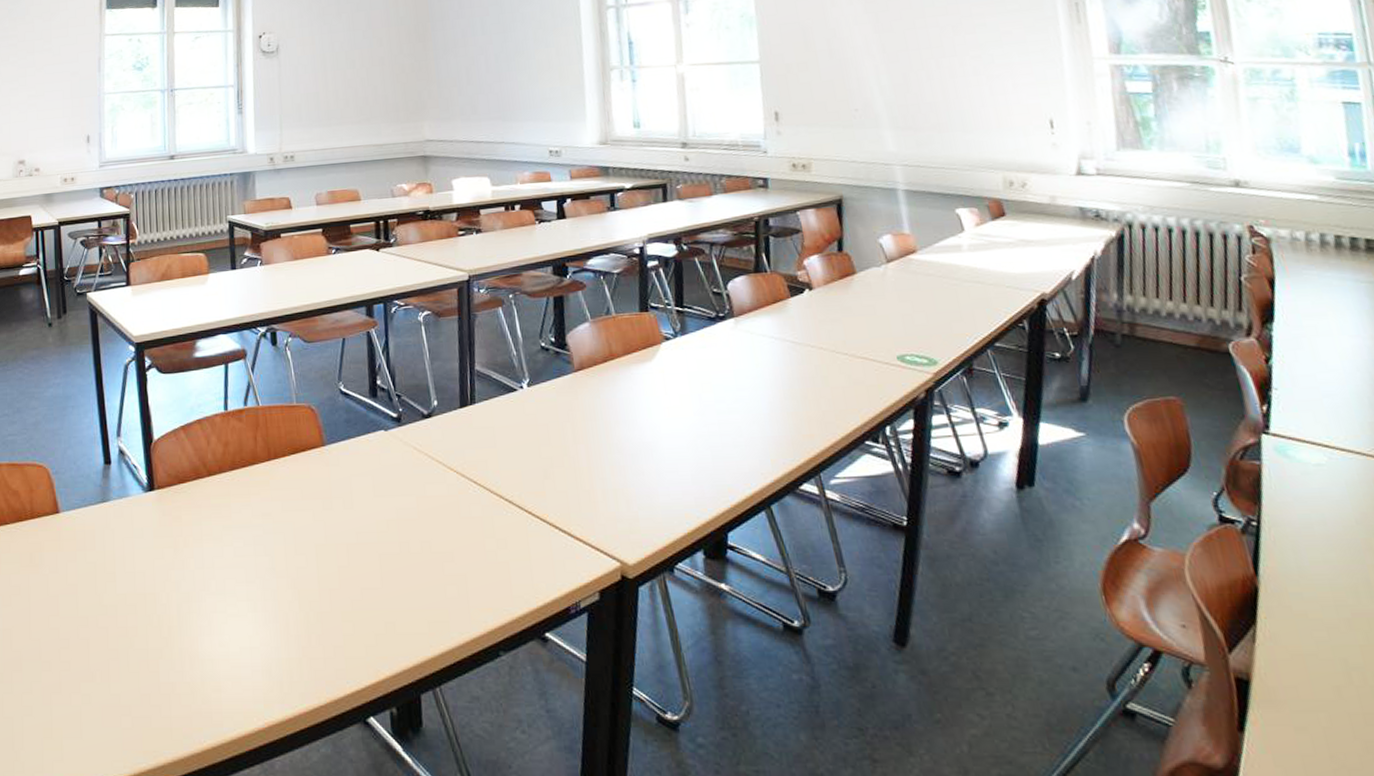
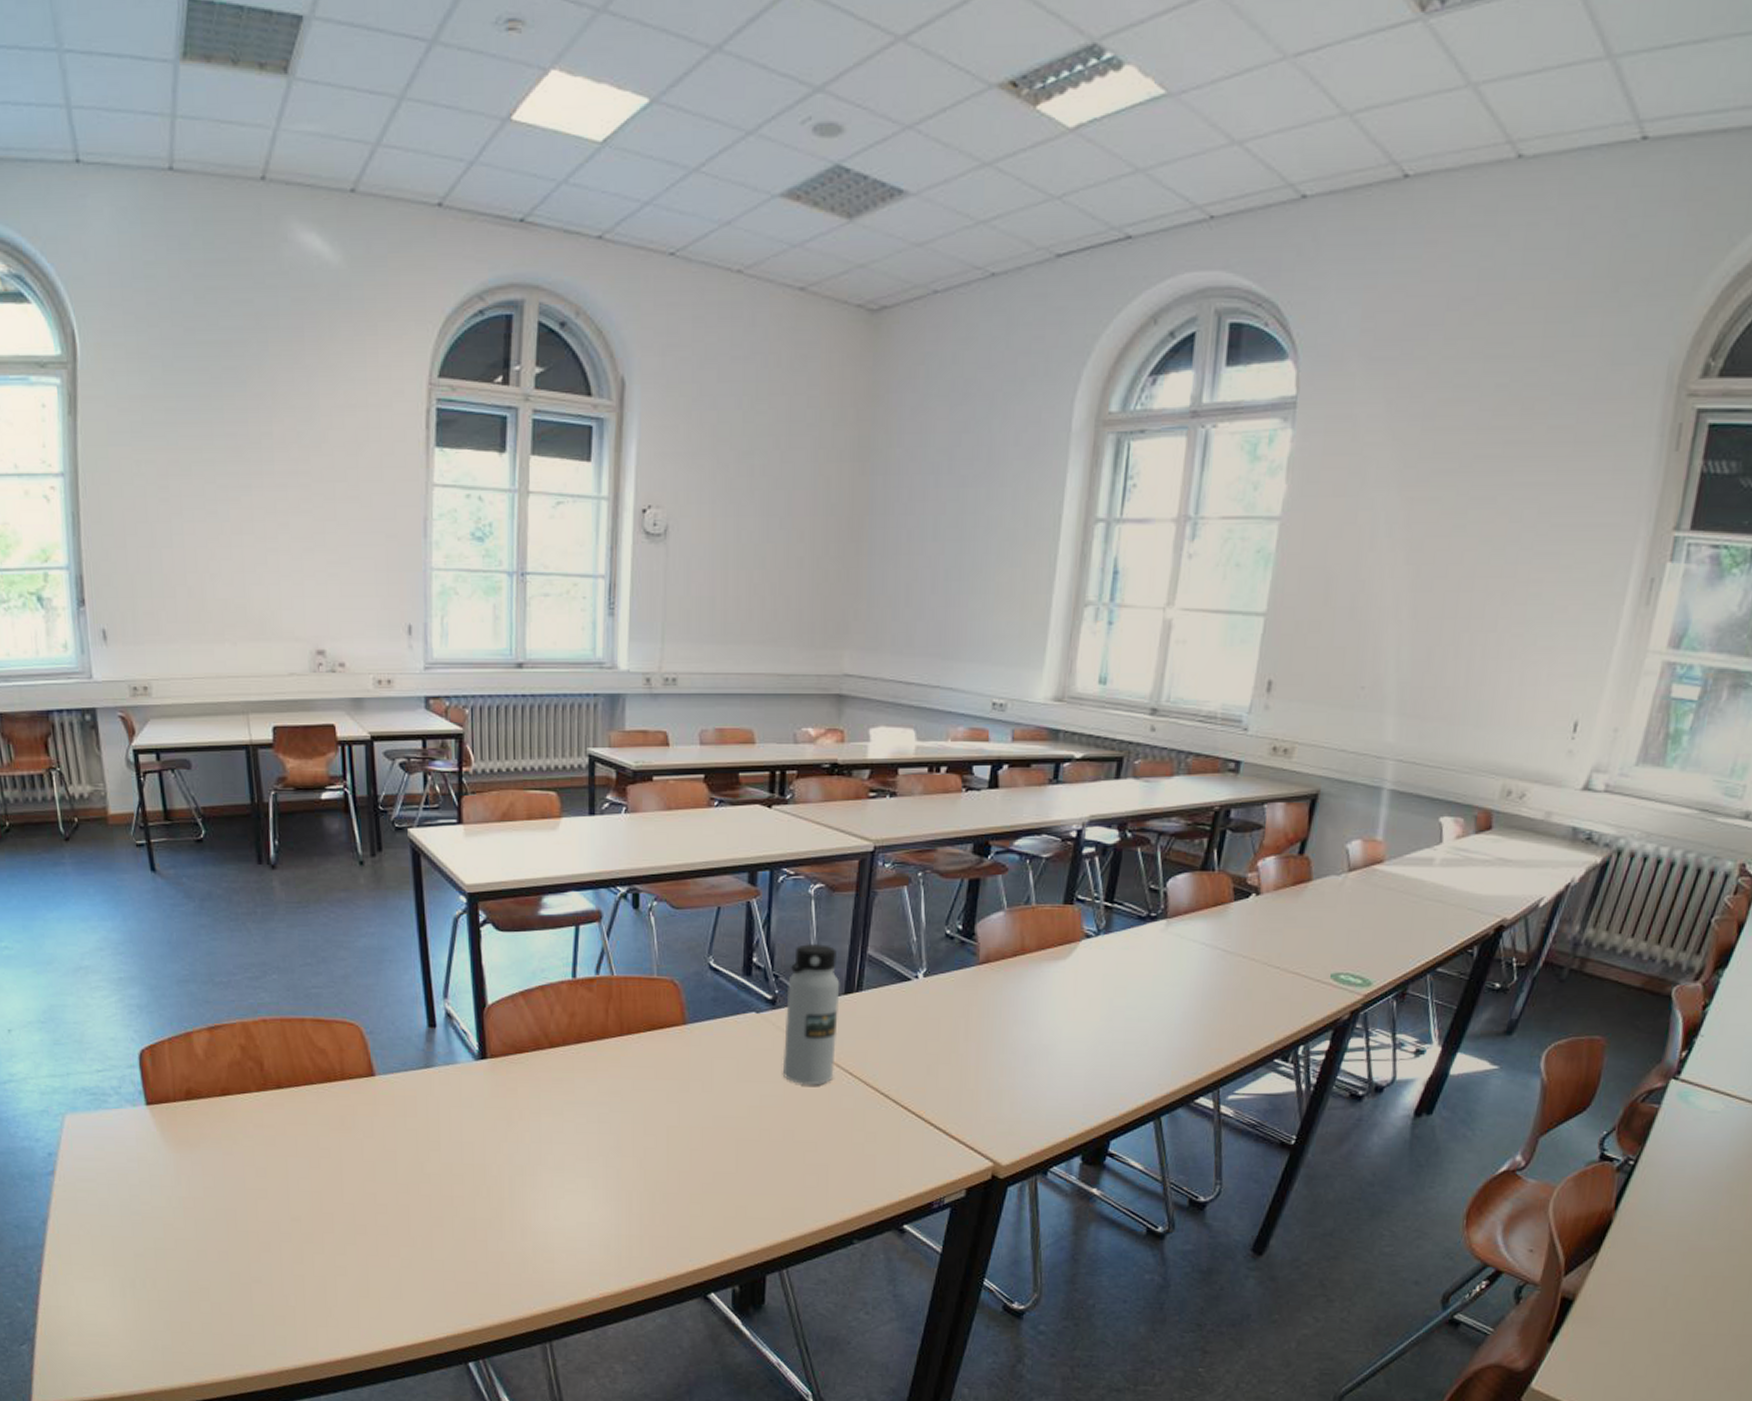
water bottle: none [409,364,460,497] -> present [782,944,840,1085]

